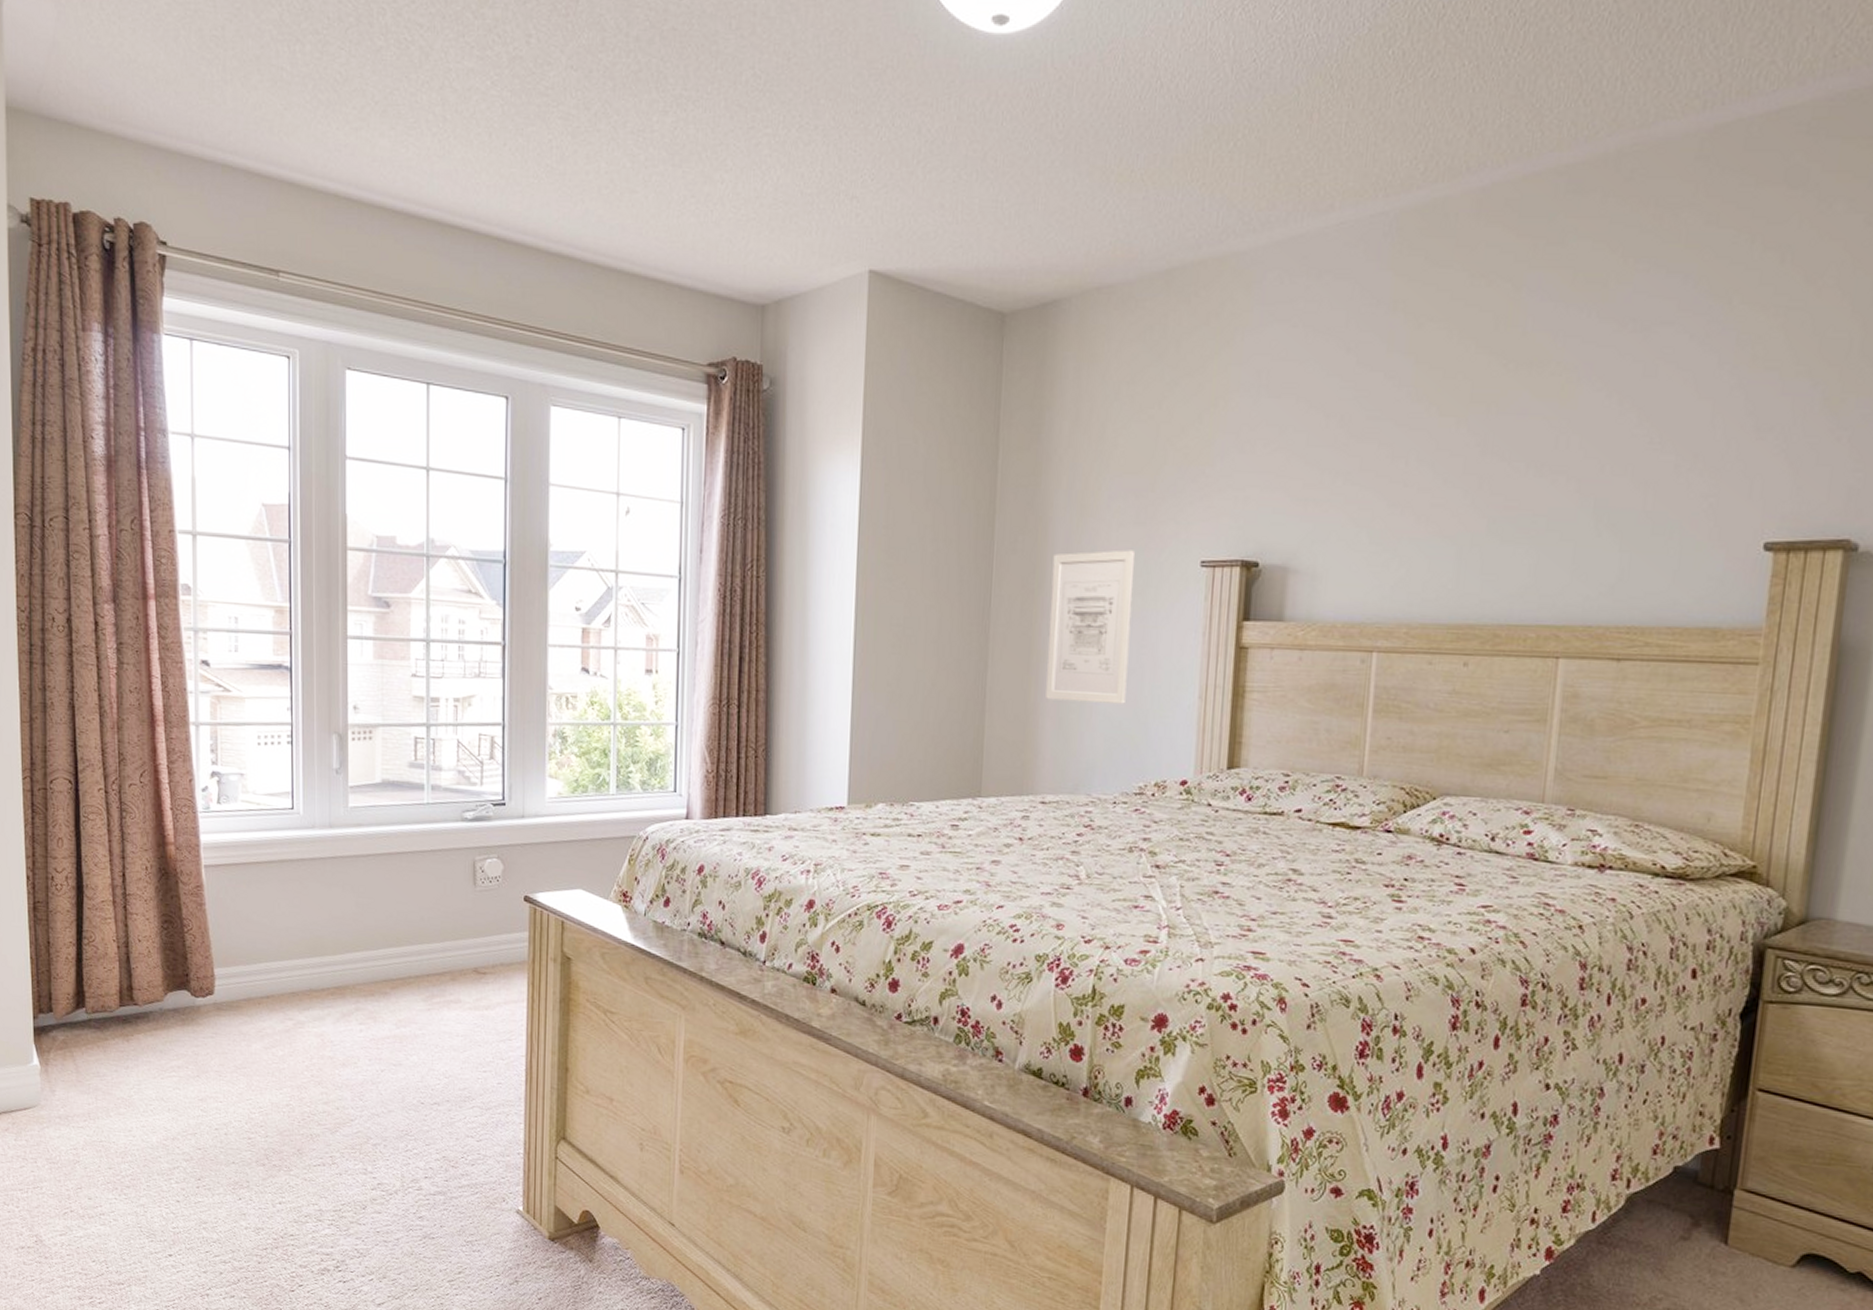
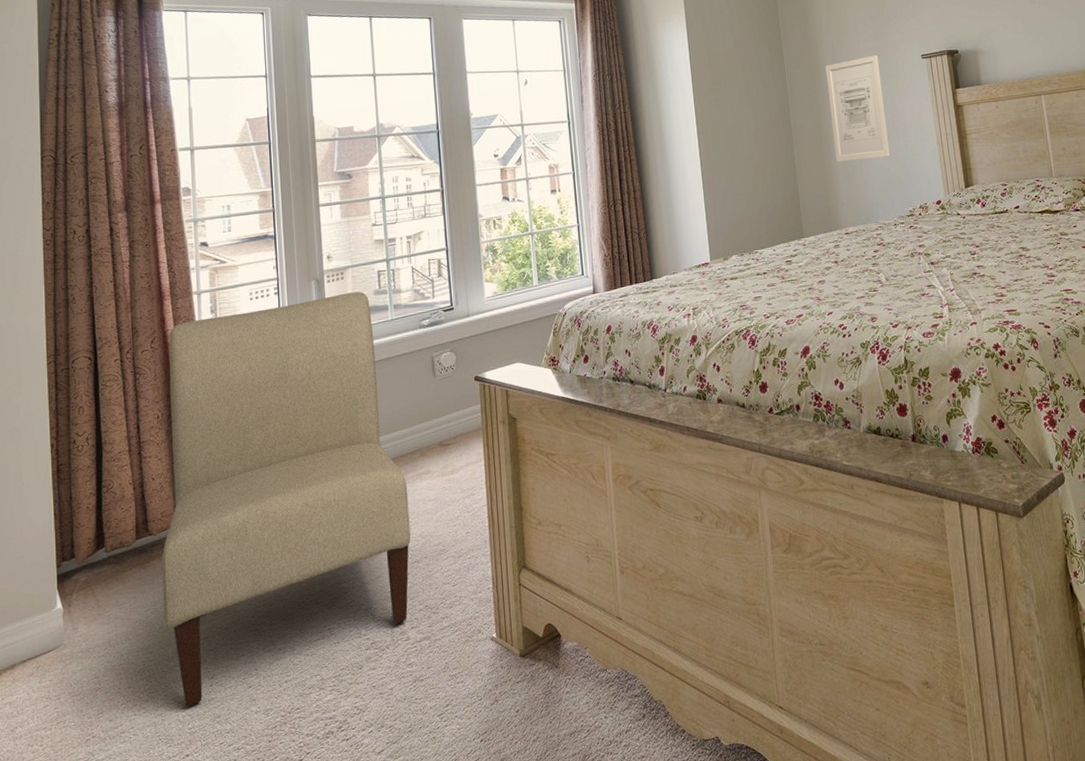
chair: none [147,757,432,1205] -> present [162,291,411,707]

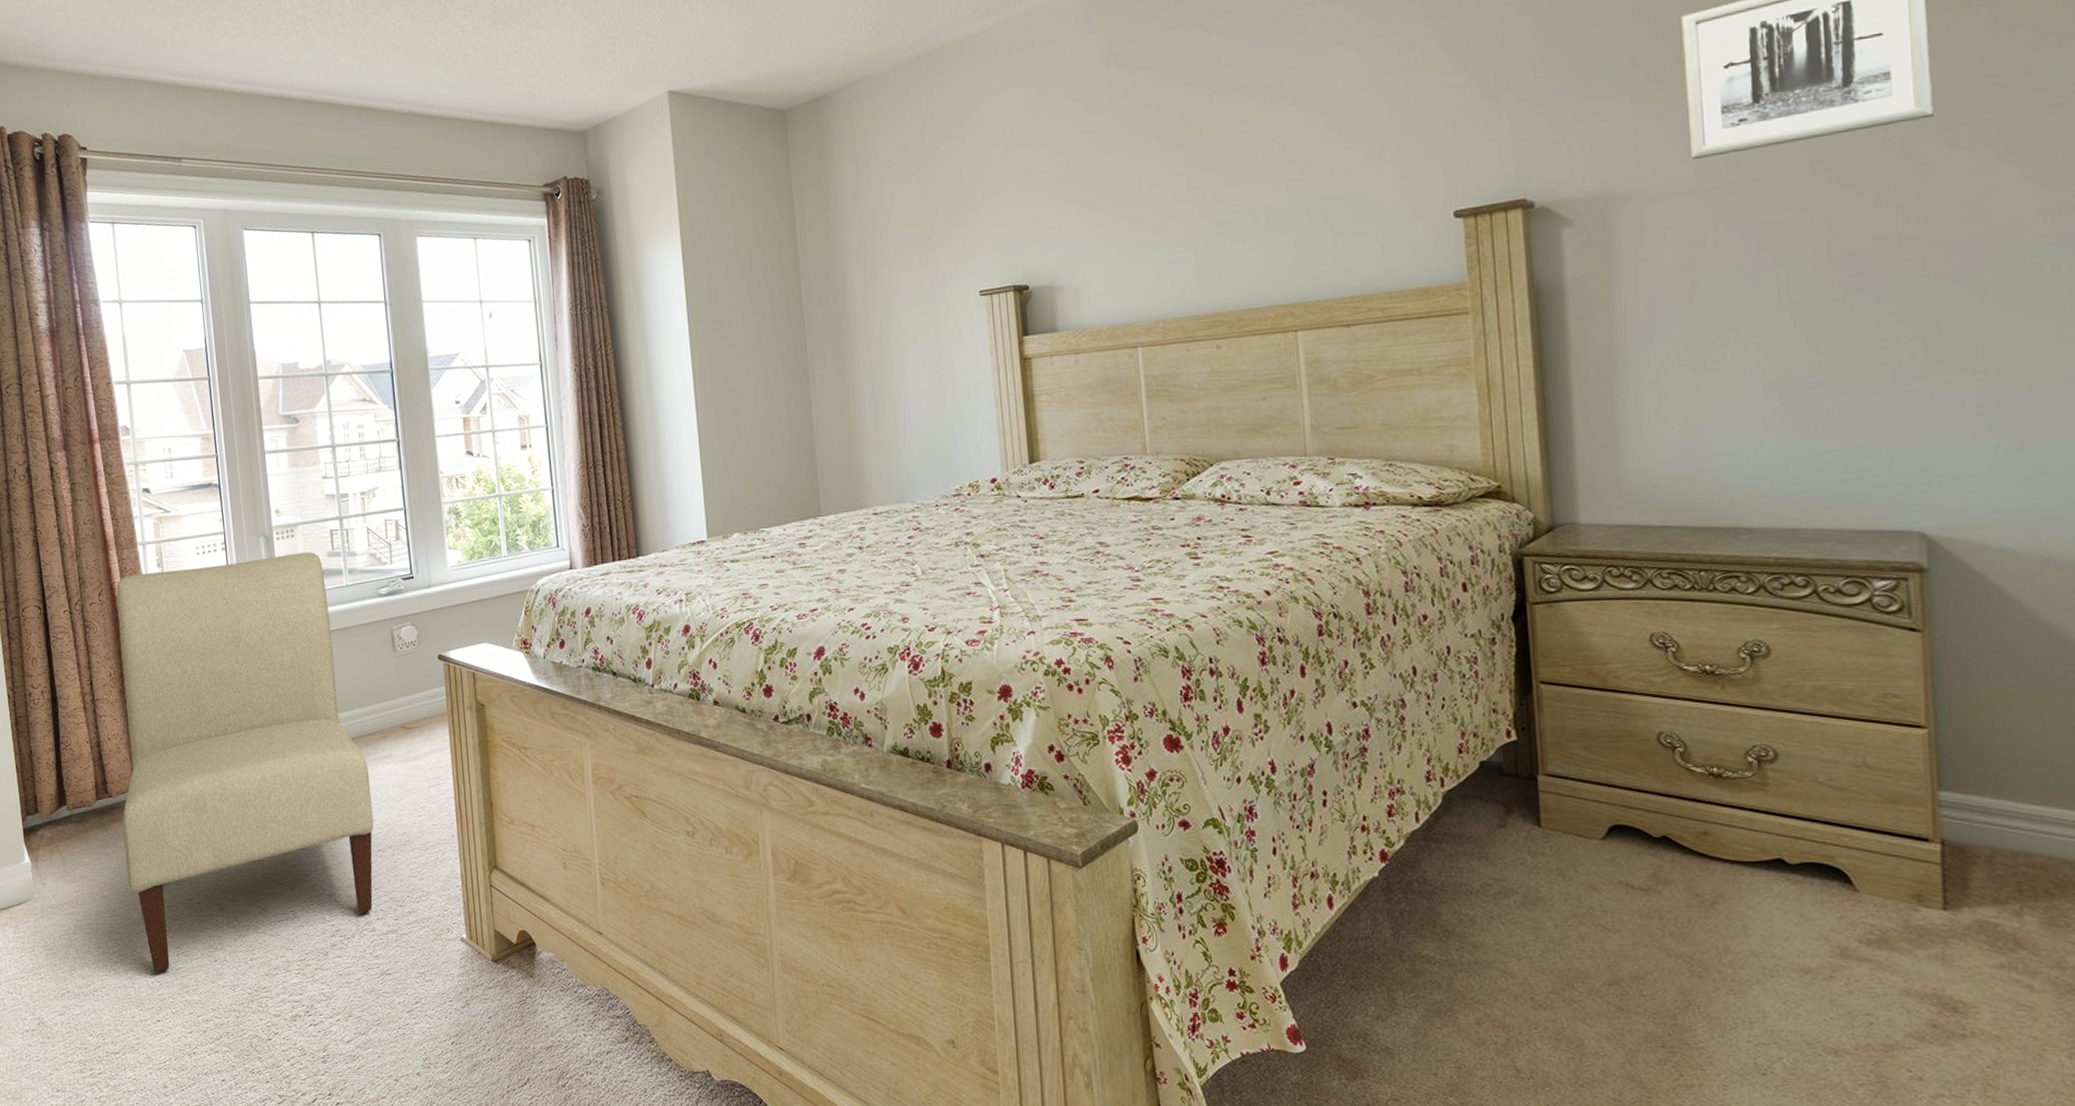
wall art: present [825,55,890,162] -> none [854,289,933,425]

